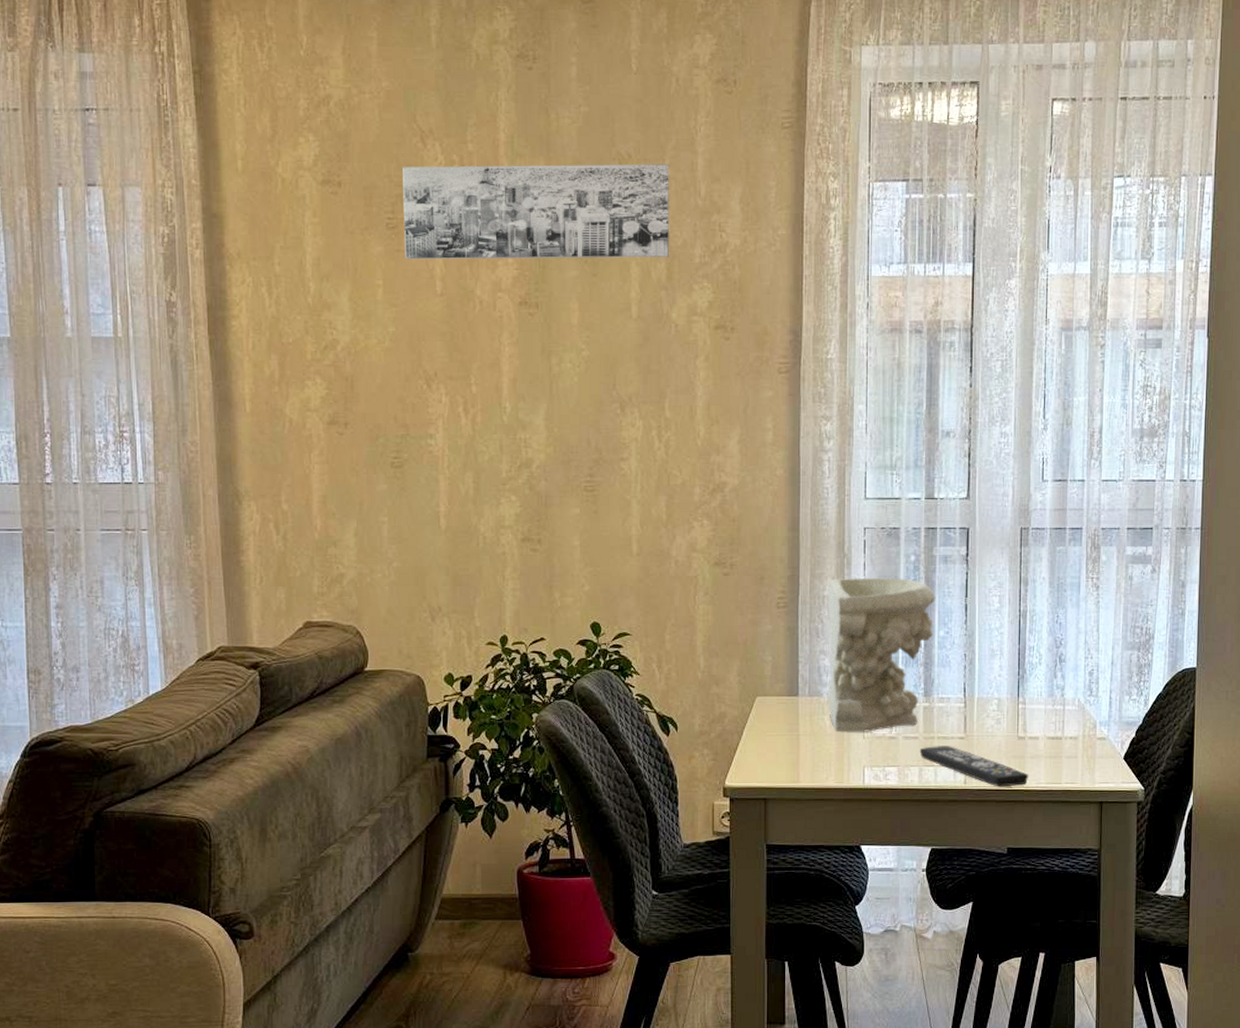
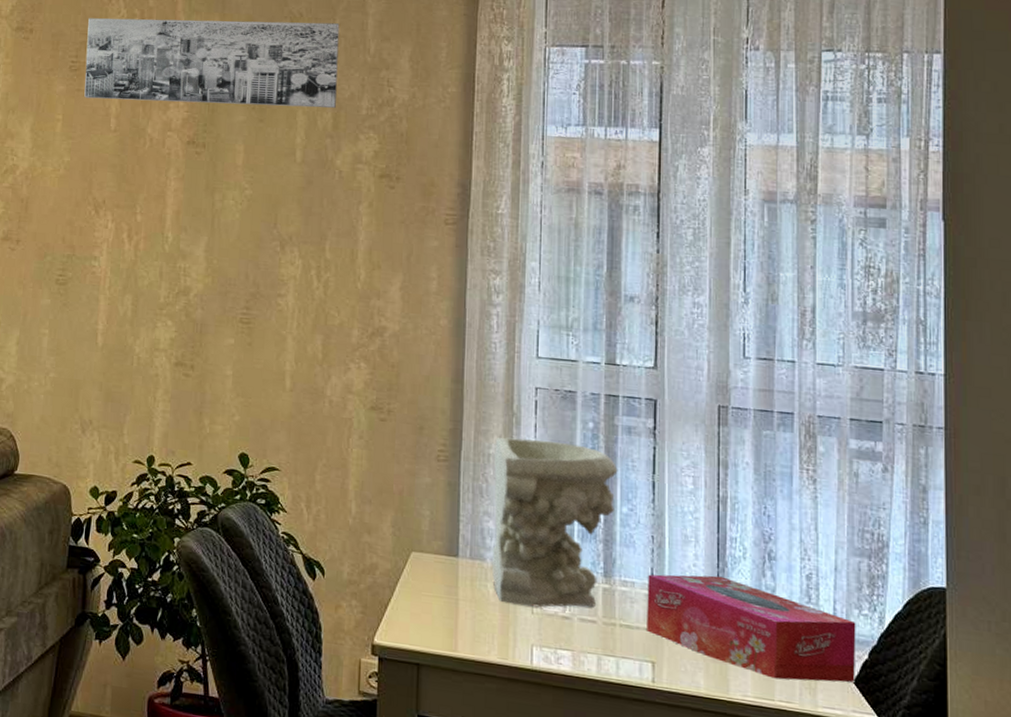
remote control: present [919,746,1029,787] -> none [598,633,733,695]
tissue box: none [960,682,1127,765] -> present [647,574,856,683]

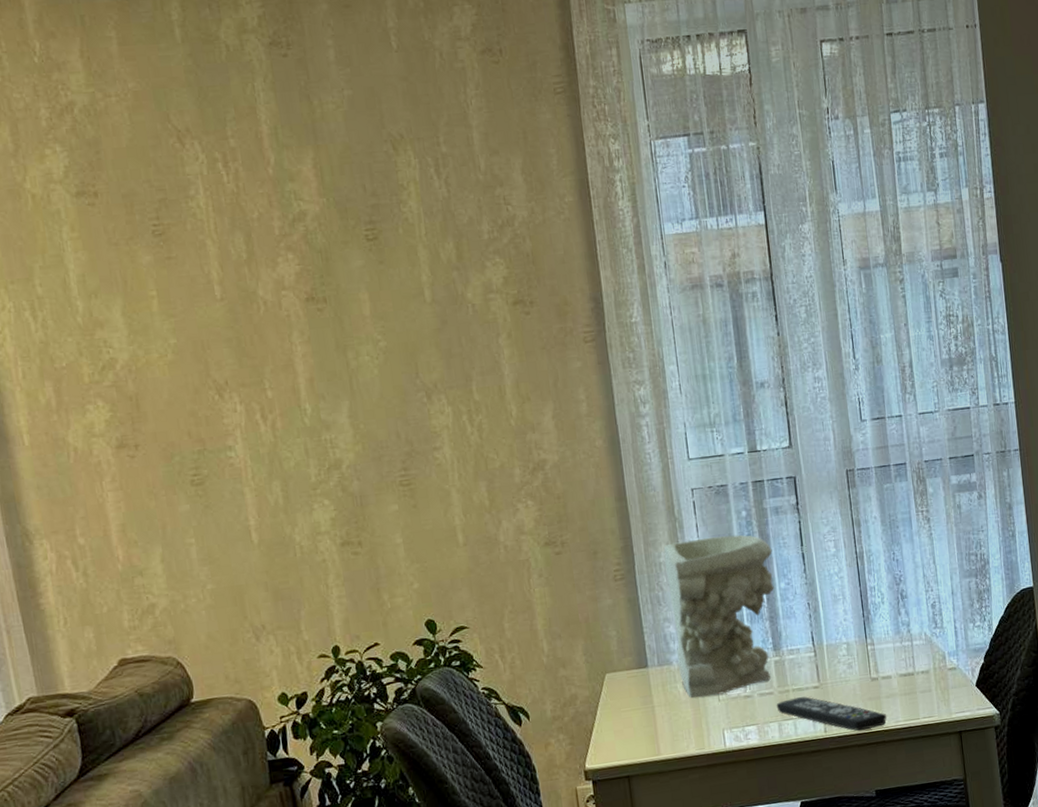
wall art: present [84,18,340,108] -> none [162,141,456,266]
remote control: none [598,633,733,695] -> present [776,696,887,731]
tissue box: present [647,574,856,683] -> none [809,623,977,701]

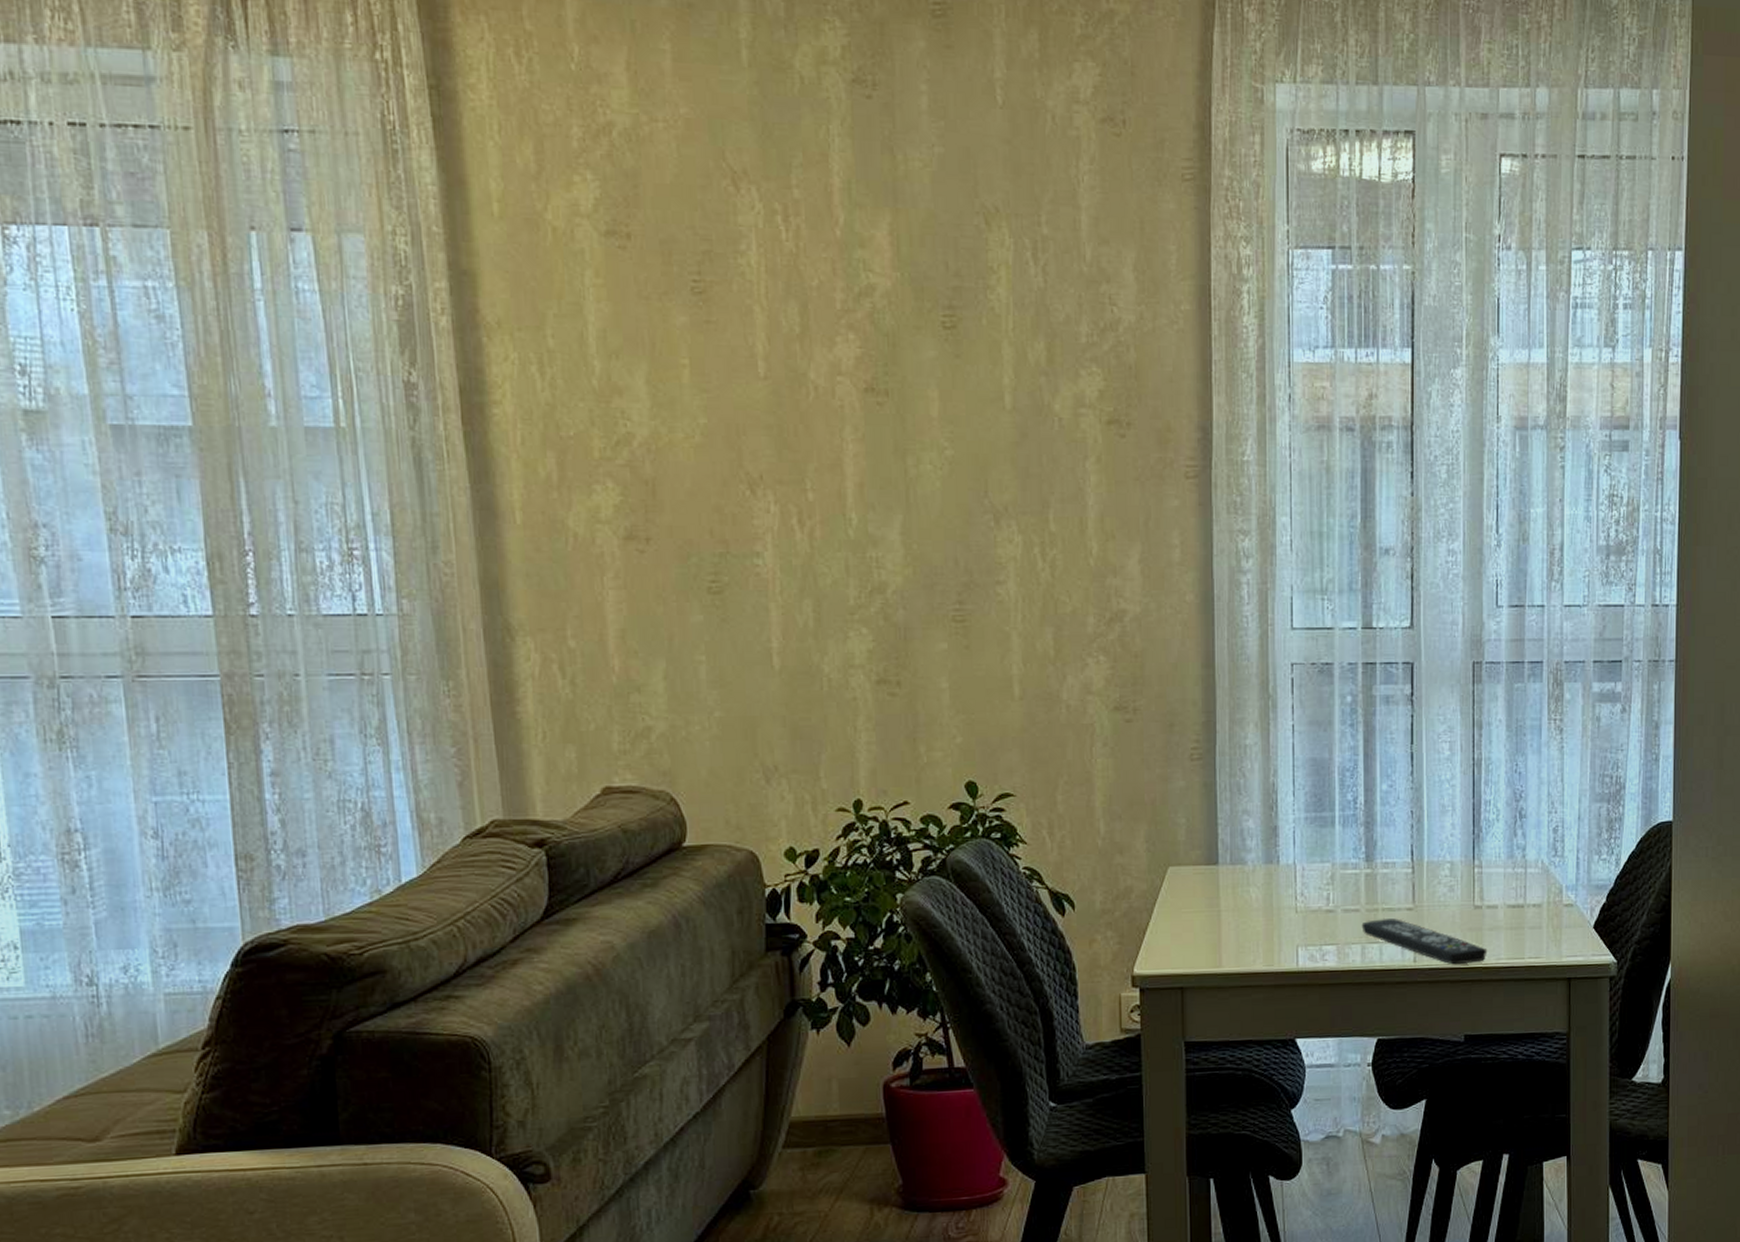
decorative bowl: present [663,534,774,698] -> none [1251,721,1377,906]

